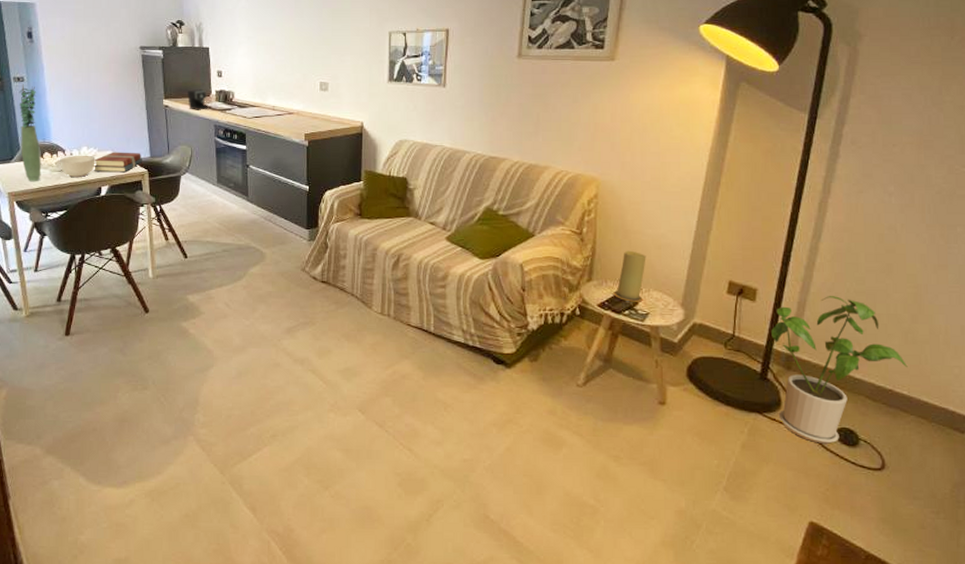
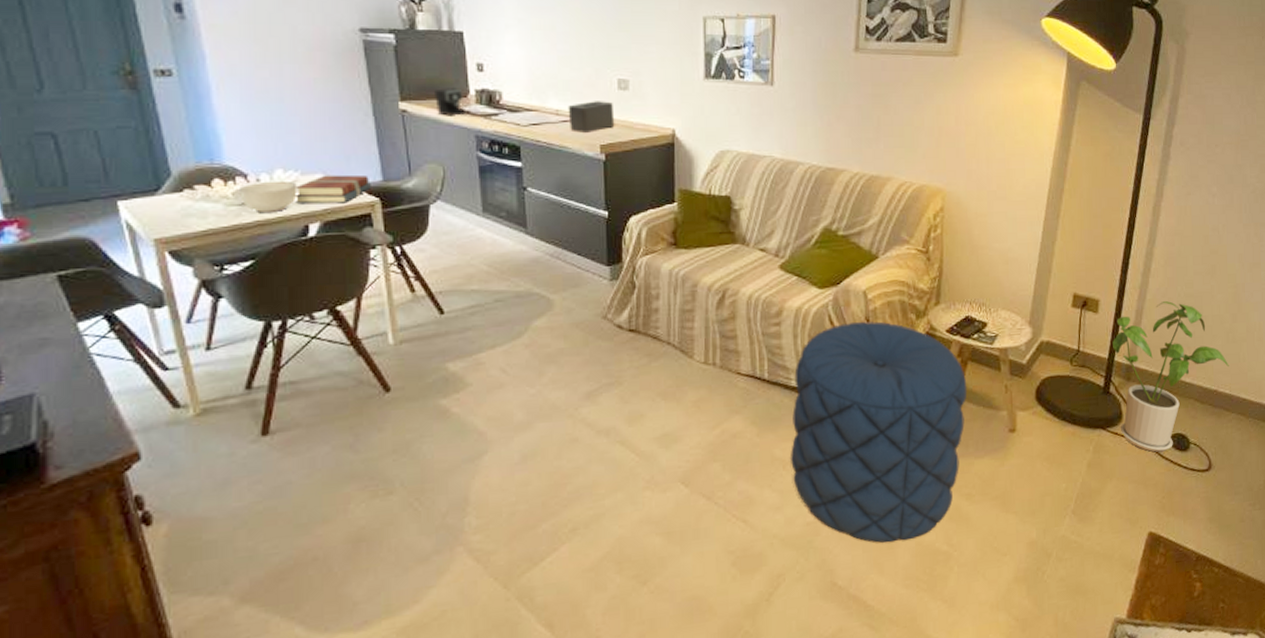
vase: present [19,84,42,182] -> none [165,80,210,222]
toaster: none [281,99,317,124] -> present [568,101,615,133]
pouf: none [451,290,617,490] -> present [791,321,967,544]
candle: present [613,250,646,302] -> none [961,267,994,324]

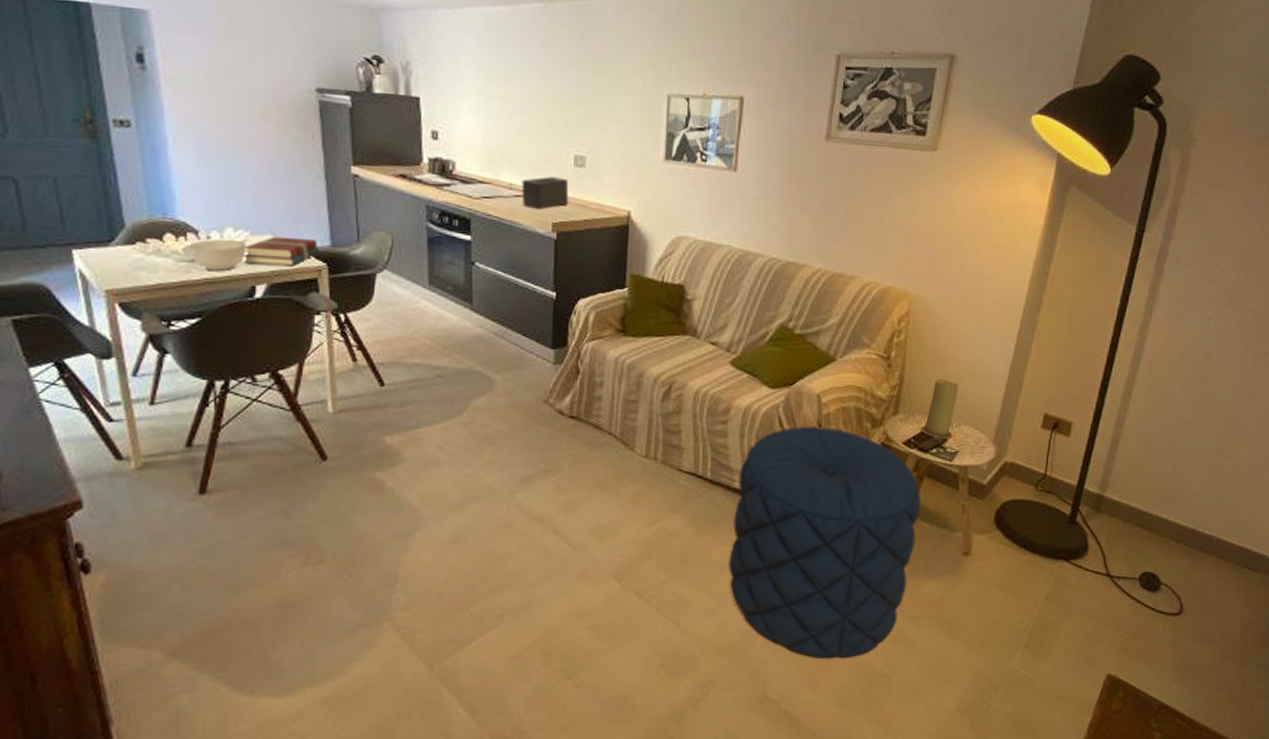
coffee maker: present [435,88,477,116] -> none [387,154,429,184]
candle: none [961,267,994,324] -> present [920,378,959,439]
house plant: present [1113,301,1229,453] -> none [1083,430,1212,590]

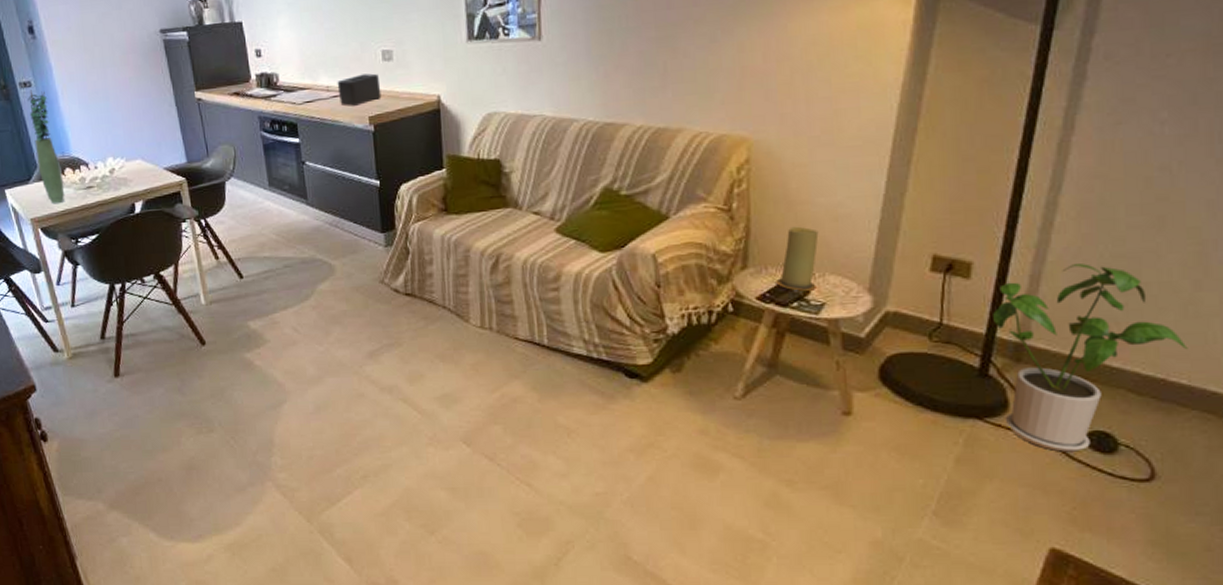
vase: none [122,131,161,276] -> present [28,90,65,205]
bowl: present [188,239,246,272] -> none [82,167,125,195]
books: present [244,236,319,267] -> none [123,159,179,185]
pouf: present [729,426,922,660] -> none [575,287,786,523]
house plant: none [1083,430,1212,590] -> present [993,264,1188,452]

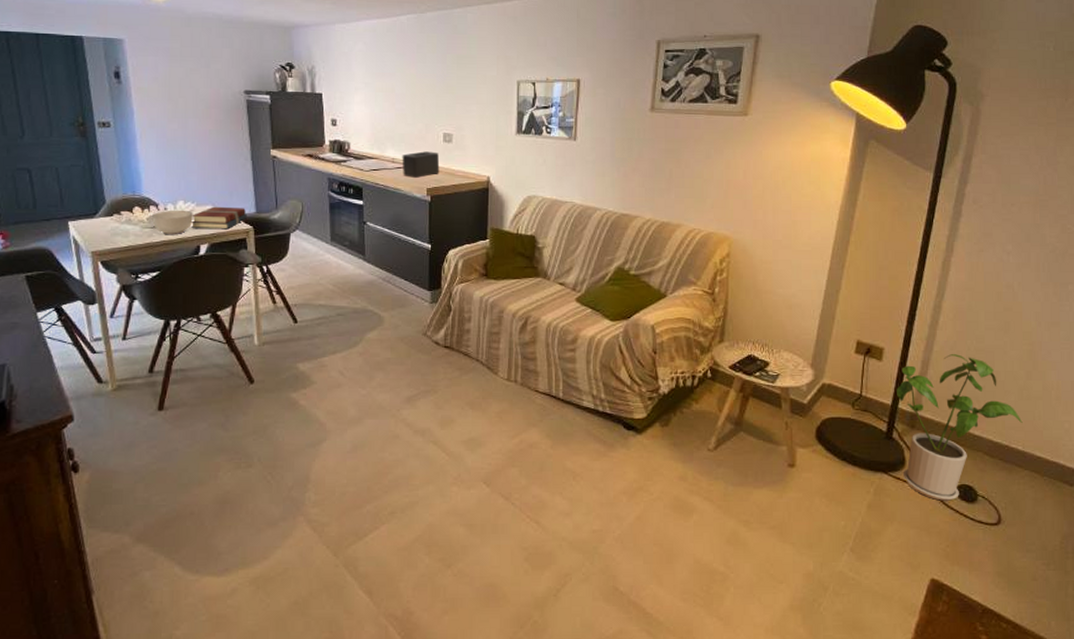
vase: present [28,90,65,205] -> none [104,130,131,240]
bowl: none [82,167,125,195] -> present [151,210,193,235]
books: none [123,159,179,185] -> present [191,206,247,230]
candle: present [776,226,819,291] -> none [744,310,777,363]

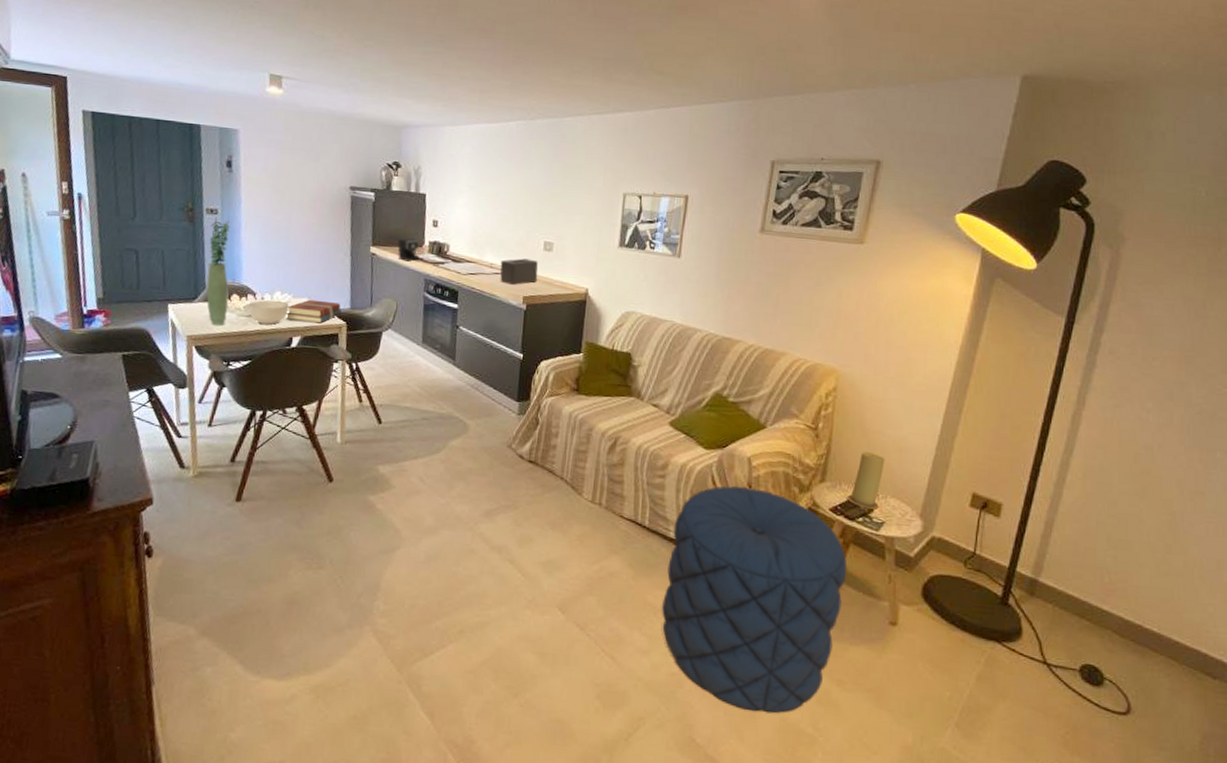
vase: none [104,130,131,240] -> present [206,217,230,326]
coffee maker: none [298,139,330,162] -> present [397,238,429,262]
pouf: none [580,352,748,558] -> present [662,486,848,714]
candle: none [744,310,777,363] -> present [847,451,885,509]
house plant: present [897,354,1023,501] -> none [1015,517,1159,682]

